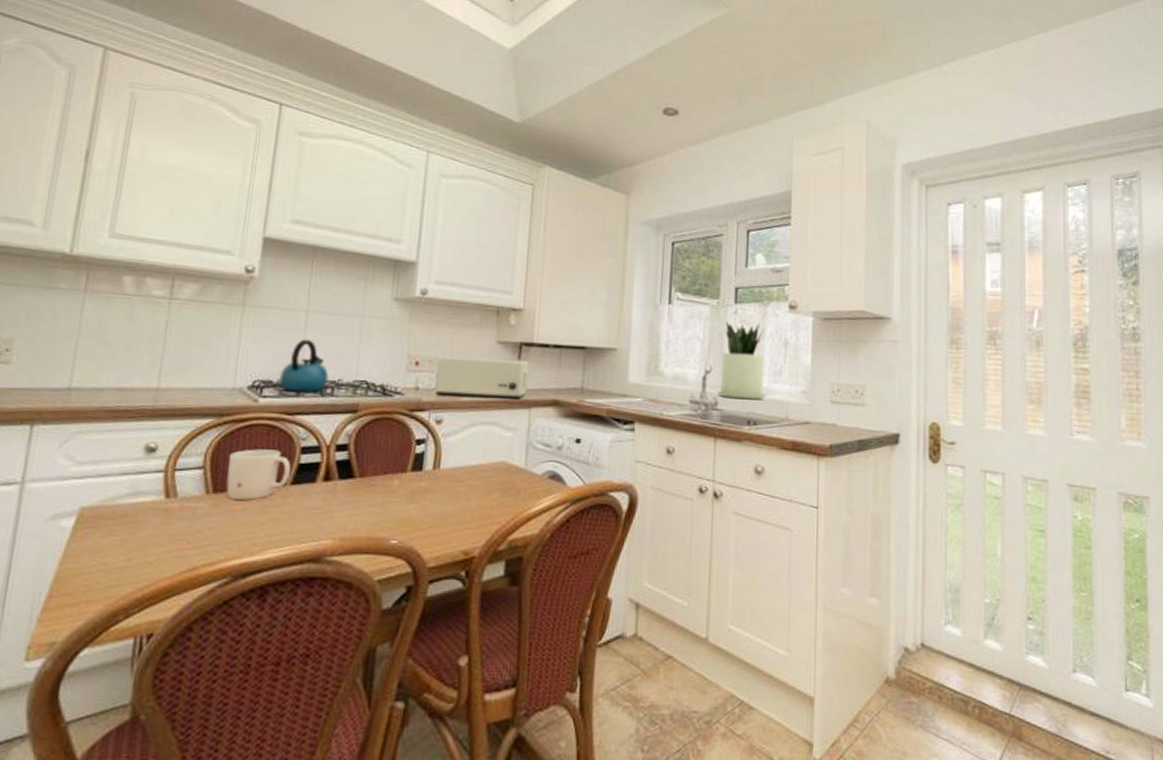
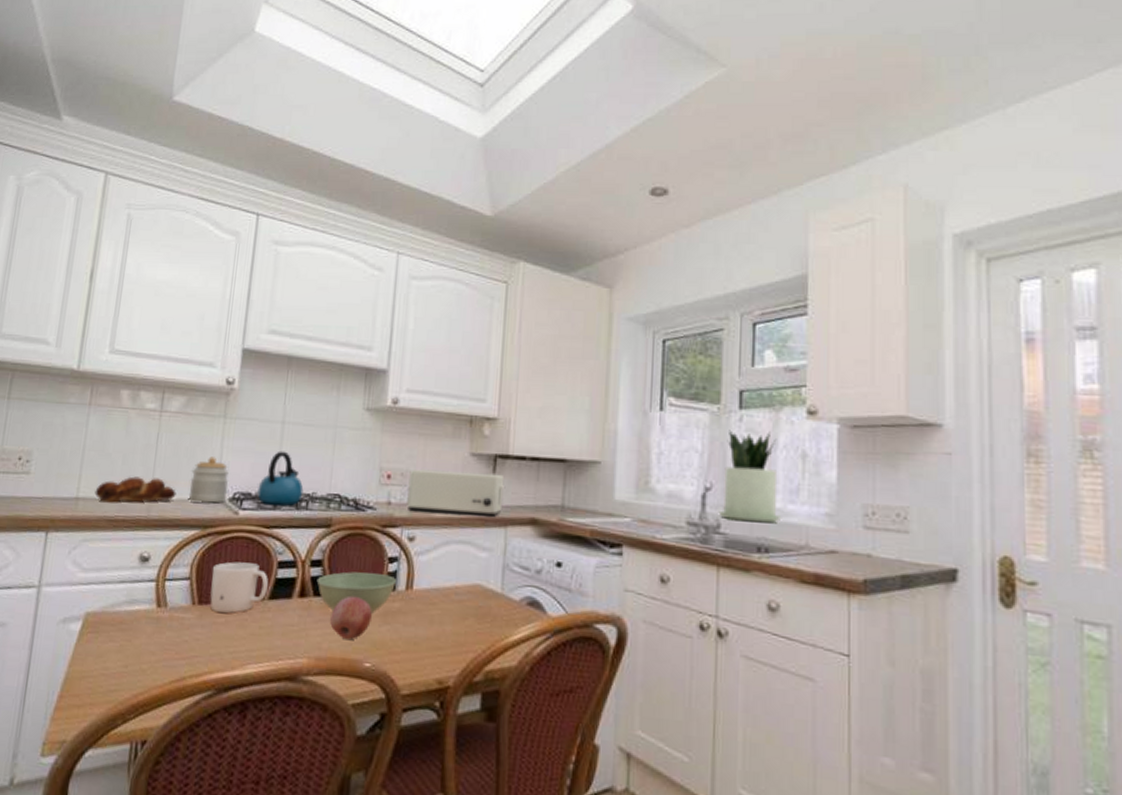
bread loaf: none [91,365,188,393] -> present [94,476,176,503]
jar: none [203,345,248,392] -> present [189,456,229,504]
bowl: none [342,454,425,493] -> present [316,571,397,614]
fruit: none [356,477,399,519] -> present [330,596,372,639]

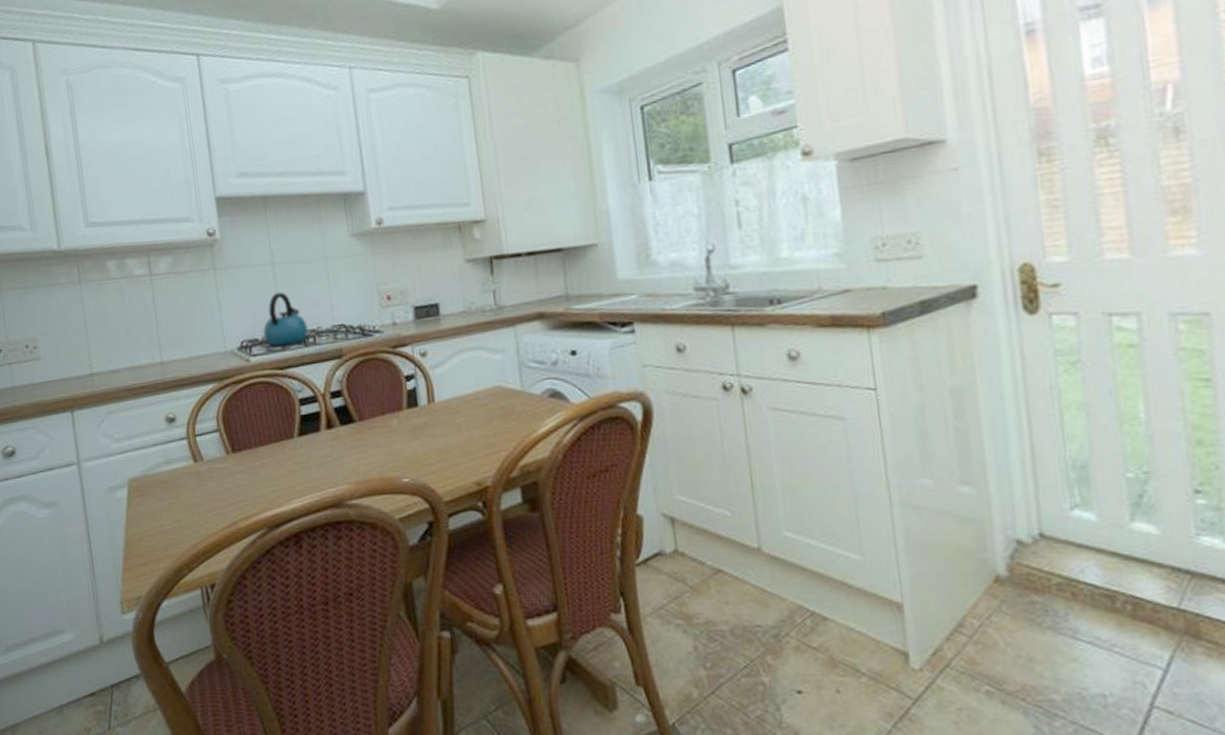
bread loaf: present [94,476,176,503] -> none [107,341,186,374]
jar: present [189,456,229,504] -> none [196,310,235,359]
mug: present [209,562,269,614] -> none [237,405,296,458]
bowl: present [316,571,397,614] -> none [340,393,418,437]
fruit: present [330,596,372,639] -> none [361,418,401,460]
toaster: present [407,469,506,518] -> none [408,275,508,328]
planter: present [718,429,782,523] -> none [723,181,791,278]

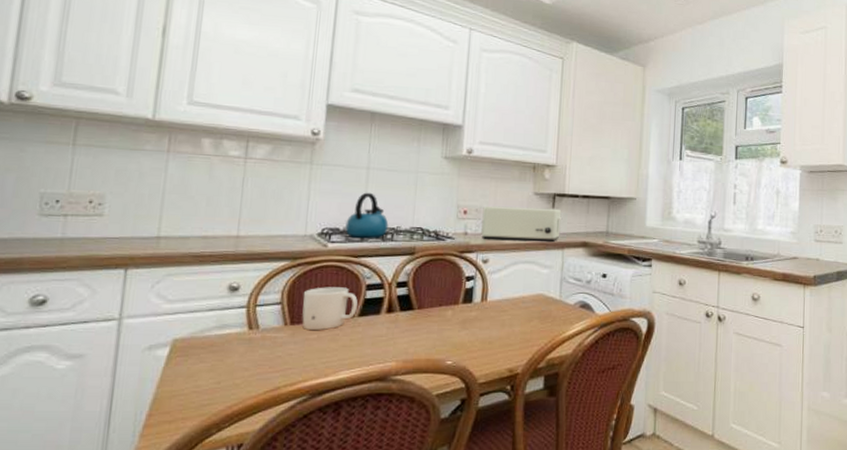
mug: none [237,405,296,458] -> present [301,287,359,331]
toaster: none [408,275,508,328] -> present [481,205,563,242]

